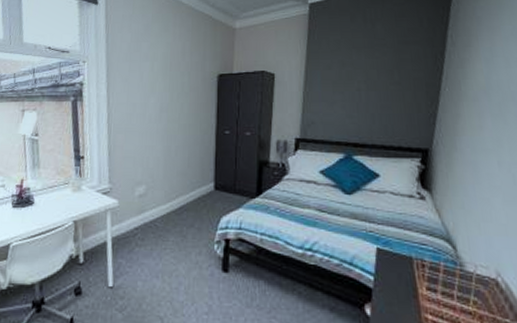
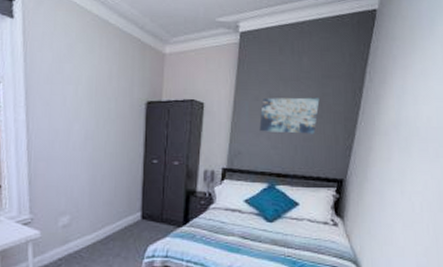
wall art: none [332,64,397,102] -> present [259,97,320,134]

